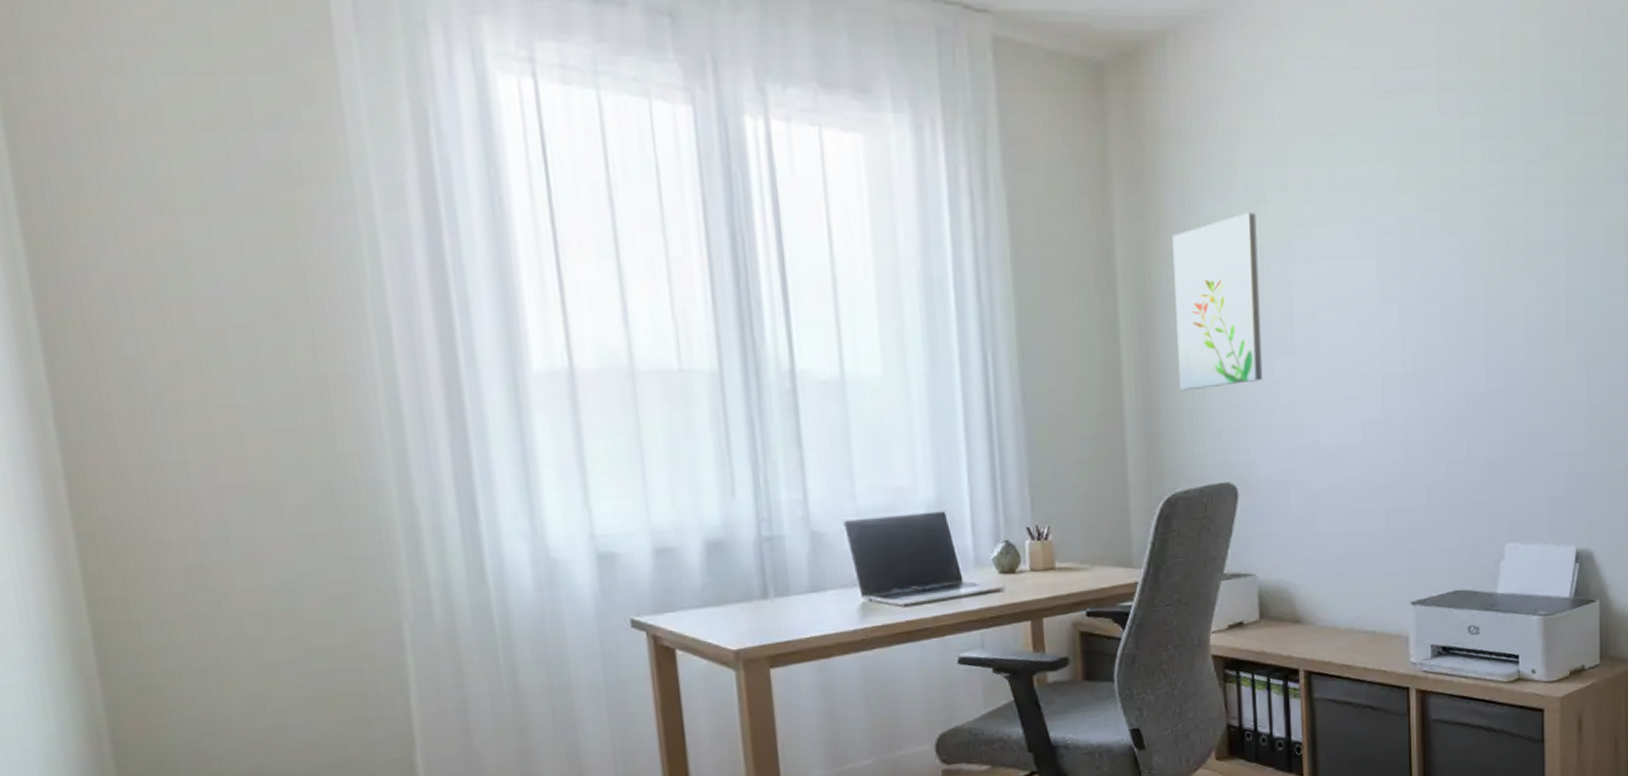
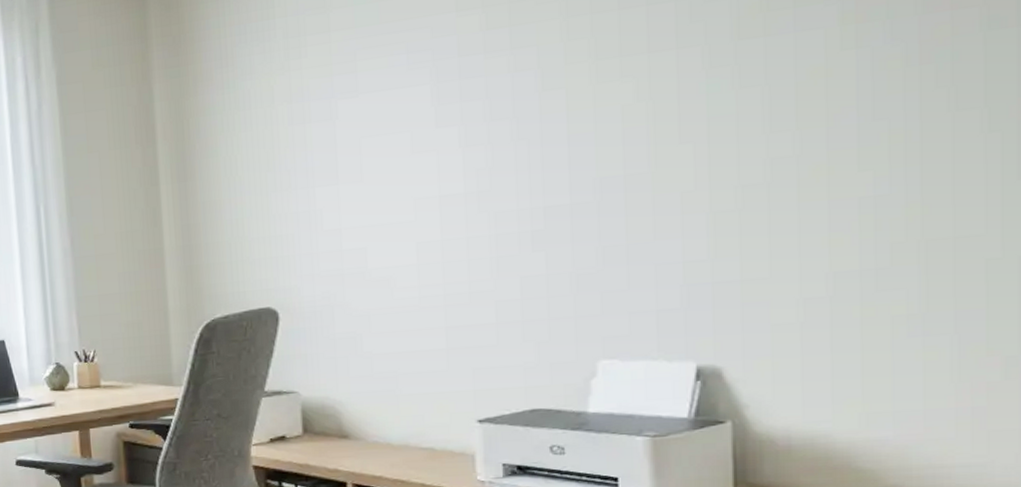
wall art: present [1172,213,1263,391] -> none [210,57,305,226]

